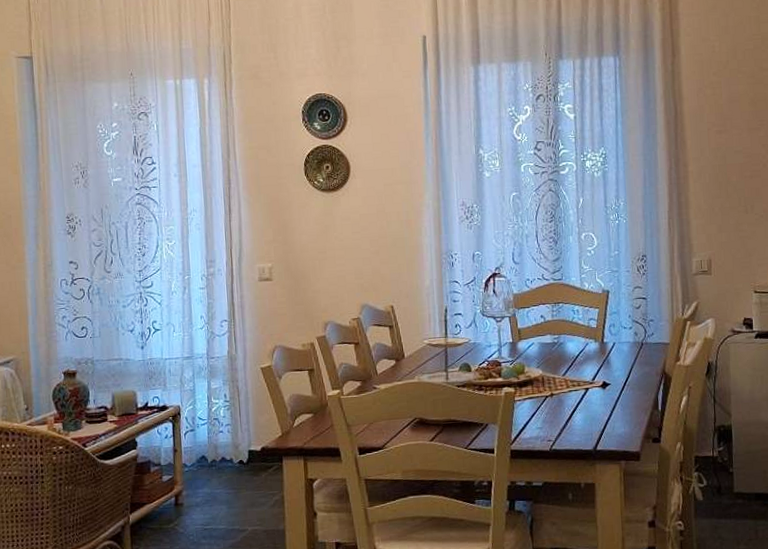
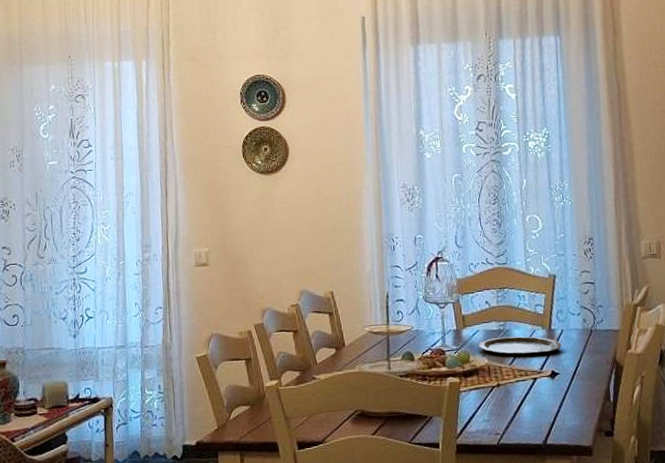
plate: none [533,348,613,368] -> present [478,336,562,356]

